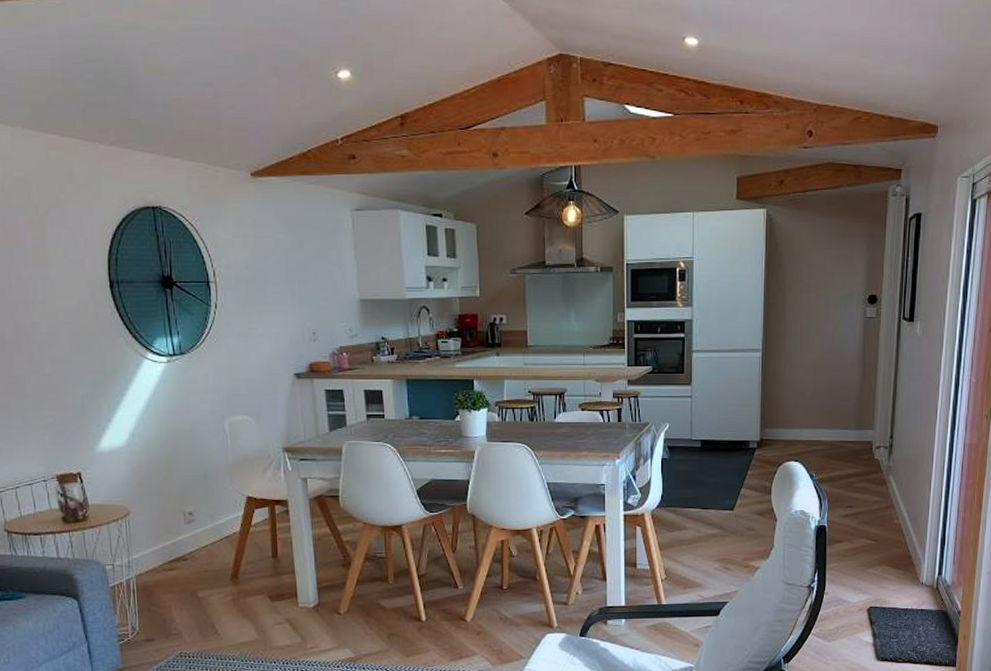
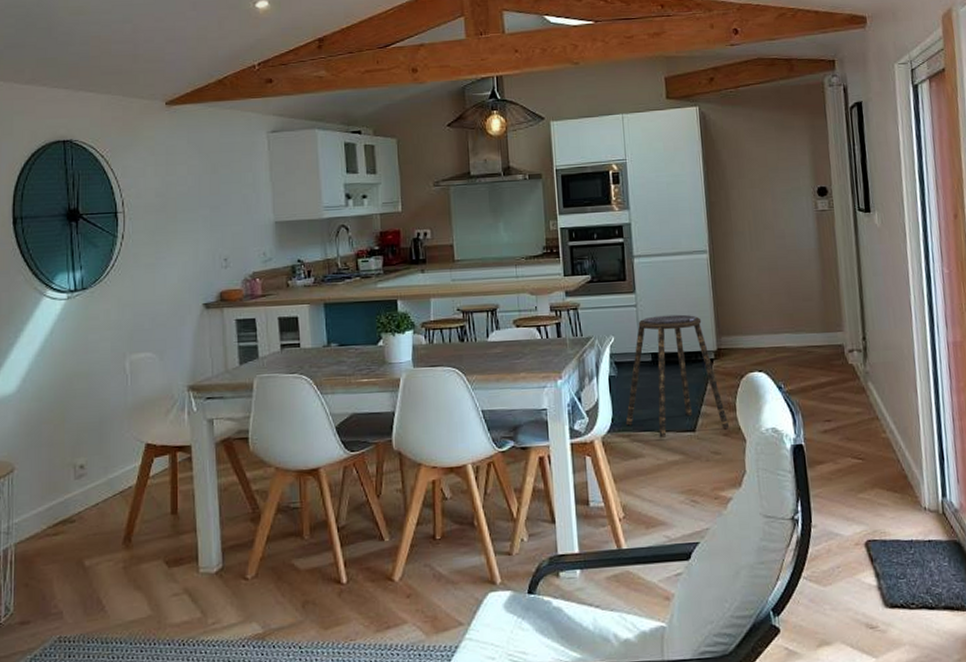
stool: none [673,407,764,514] -> present [625,314,730,438]

